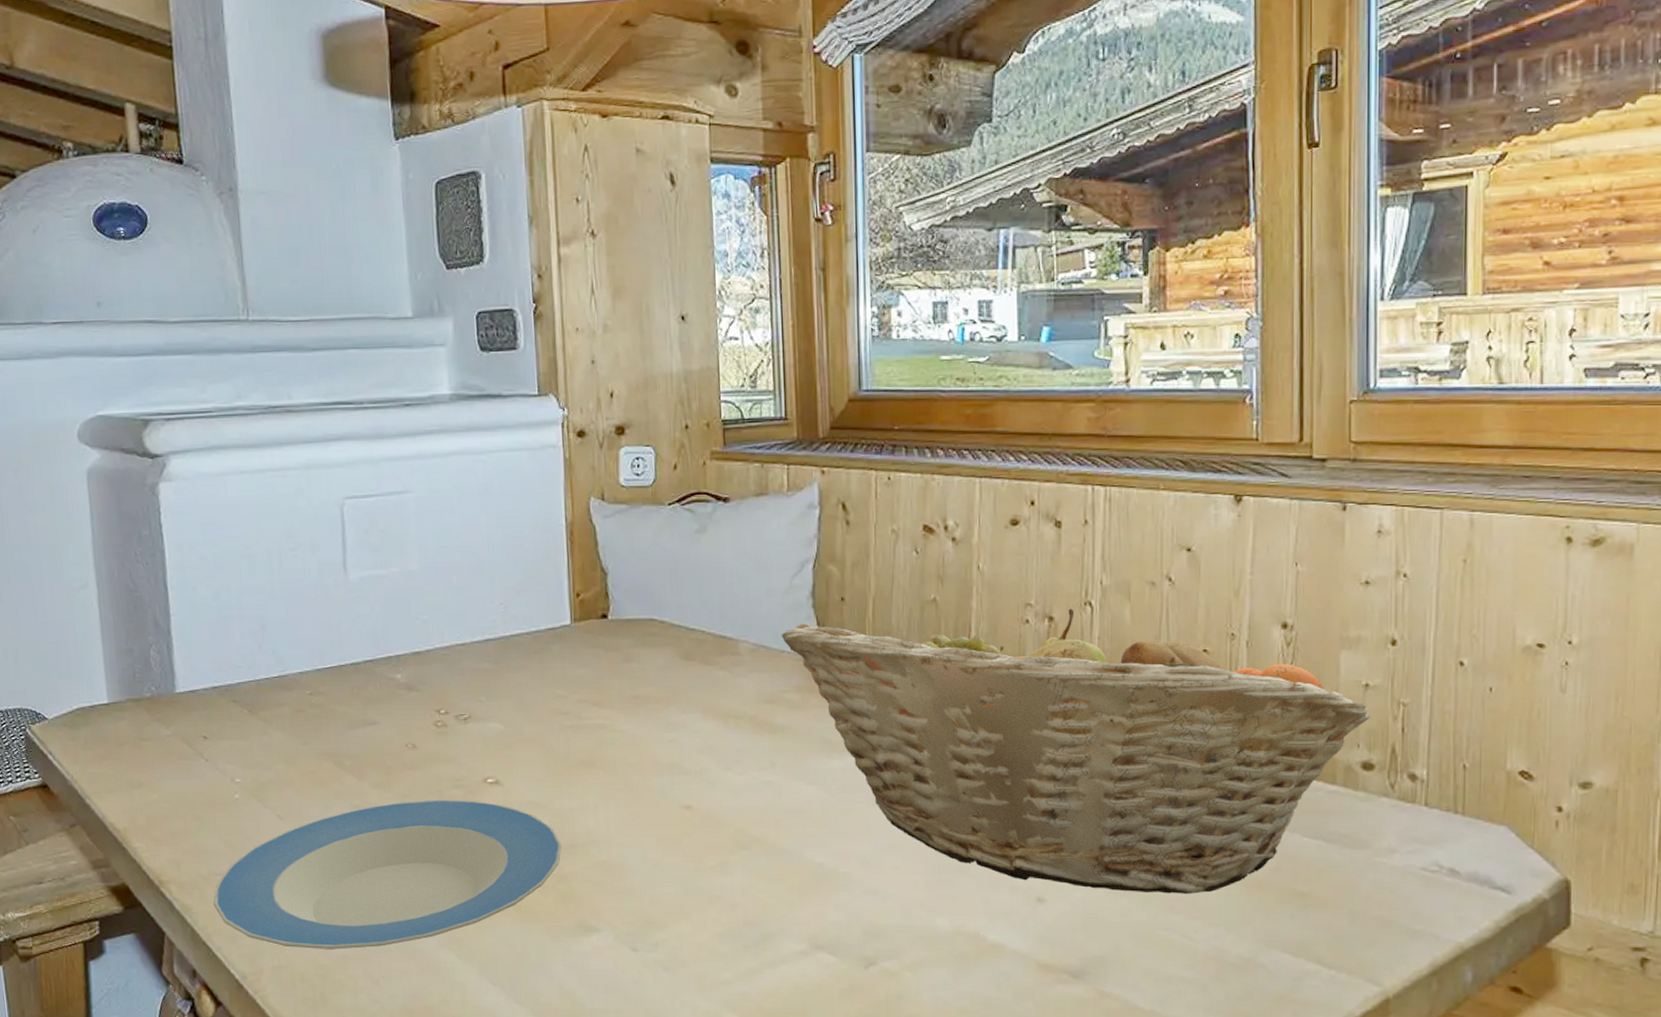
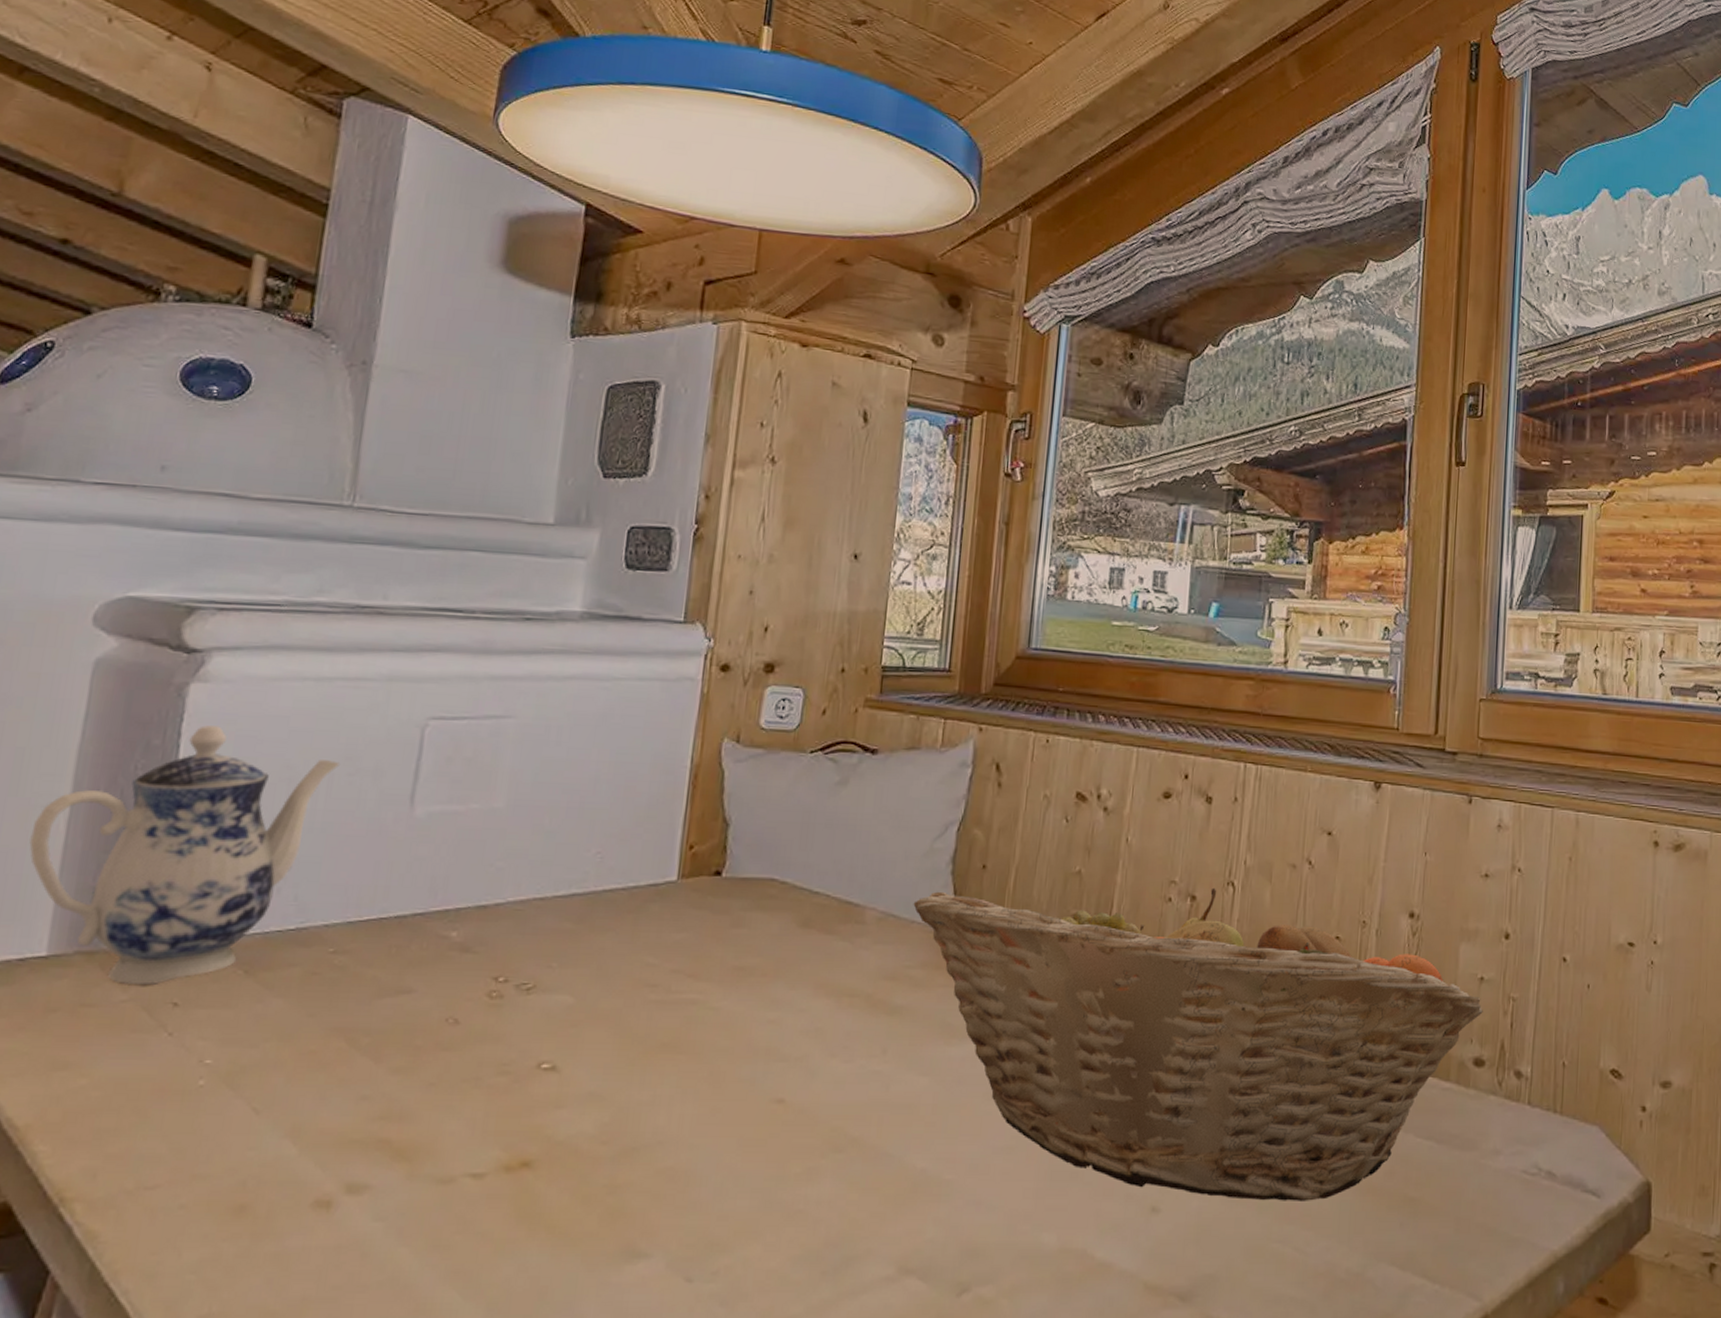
teapot: none [75,516,283,723] -> present [29,725,340,985]
plate: present [213,800,562,950] -> none [132,1089,621,1290]

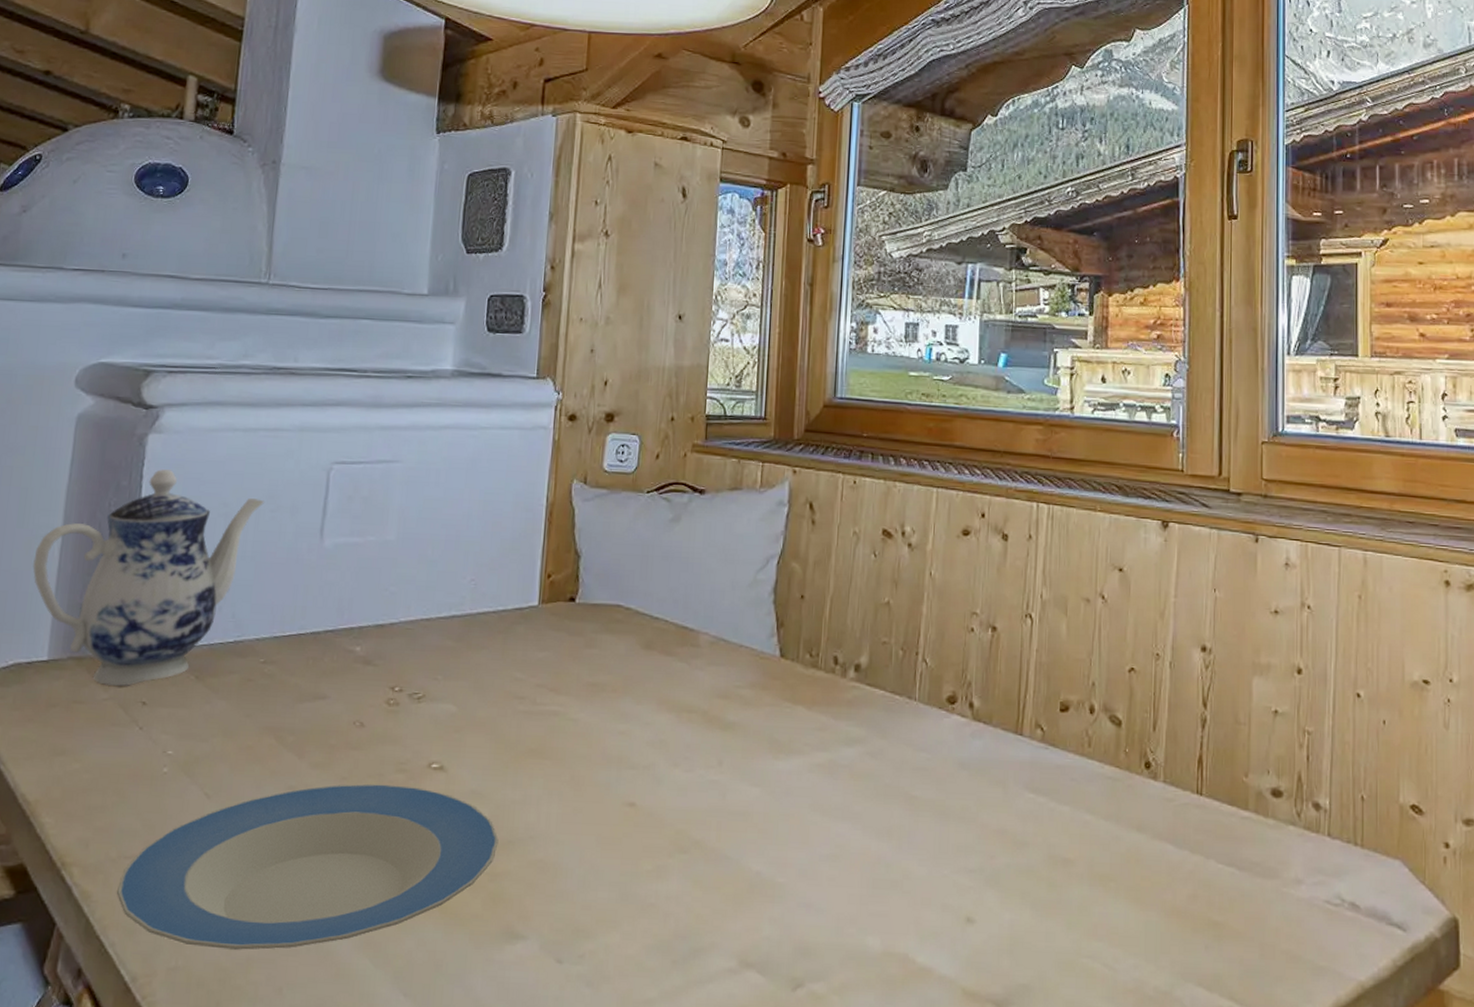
plate: none [132,1089,621,1290] -> present [116,783,499,950]
fruit basket: present [913,887,1483,1201] -> none [741,618,1279,920]

